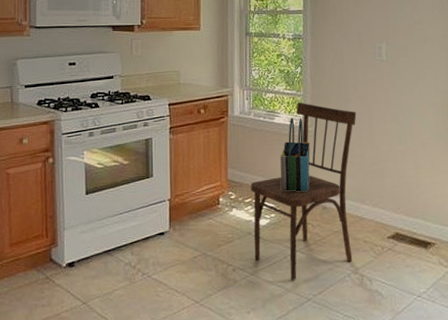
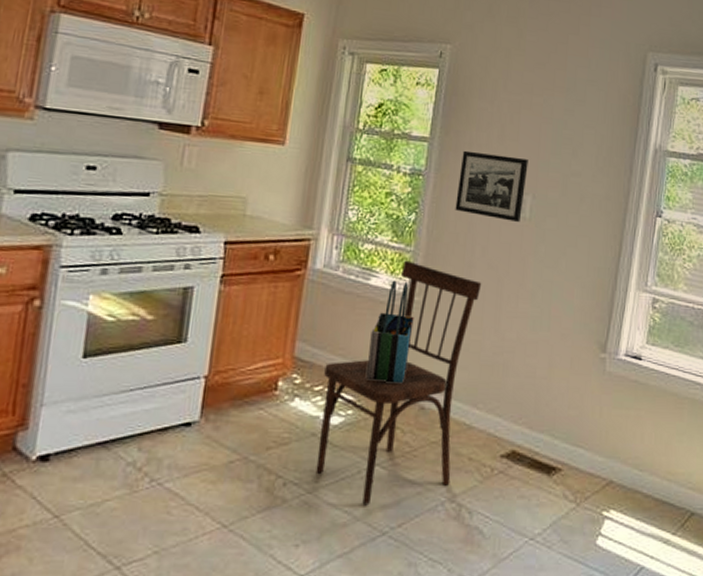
picture frame: none [329,15,380,65] -> present [455,150,528,223]

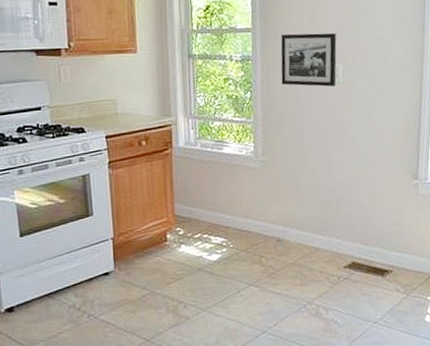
dining chair: present [316,260,482,506] -> none [200,130,312,314]
tote bag: present [367,280,414,384] -> none [230,147,263,225]

